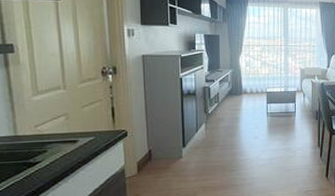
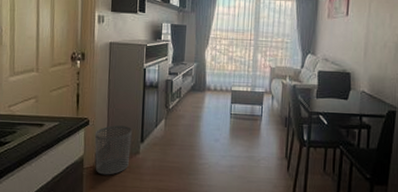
waste bin: none [134,133,173,182] -> present [94,125,132,175]

